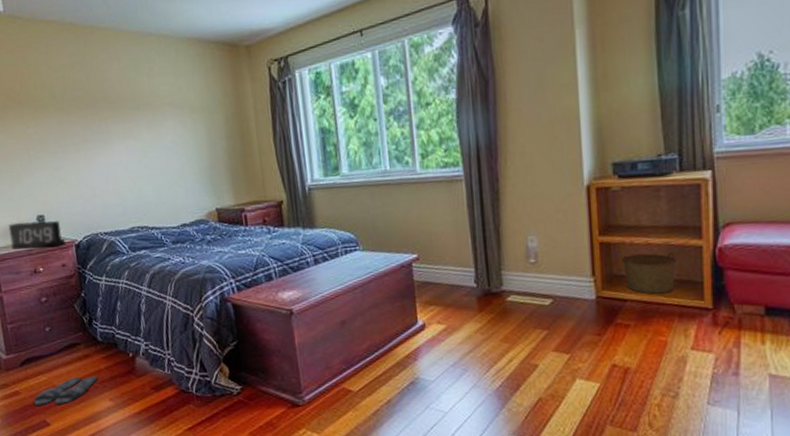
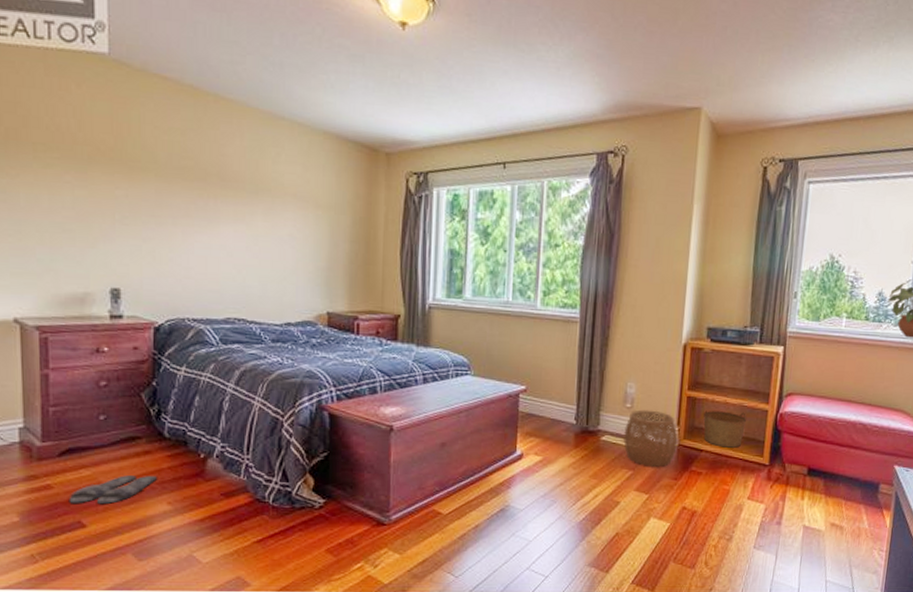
alarm clock: present [8,220,65,250] -> none [71,293,142,327]
woven basket: none [531,262,596,324] -> present [623,409,678,467]

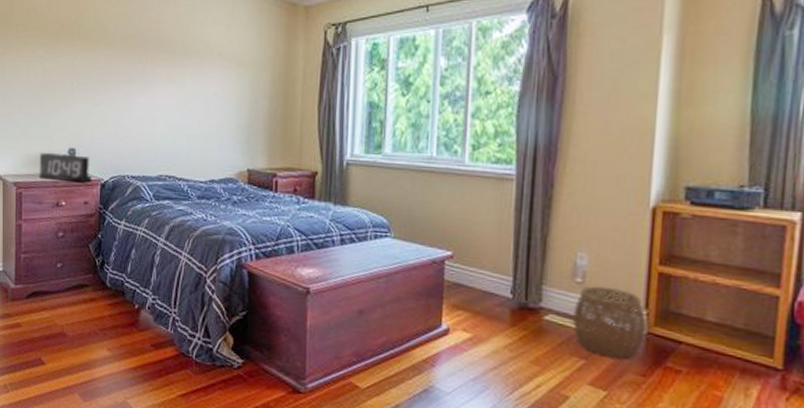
slippers: present [68,475,157,505] -> none [33,320,100,346]
alarm clock: none [71,293,142,327] -> present [39,153,91,183]
basket: present [703,411,746,448] -> none [682,292,746,343]

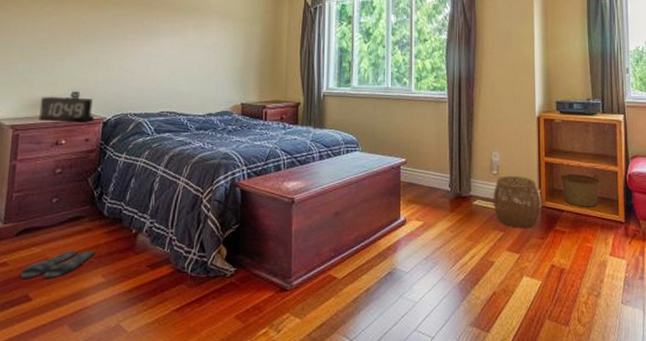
slippers: none [33,320,100,346] -> present [20,251,95,279]
basket: none [682,292,746,343] -> present [561,174,599,207]

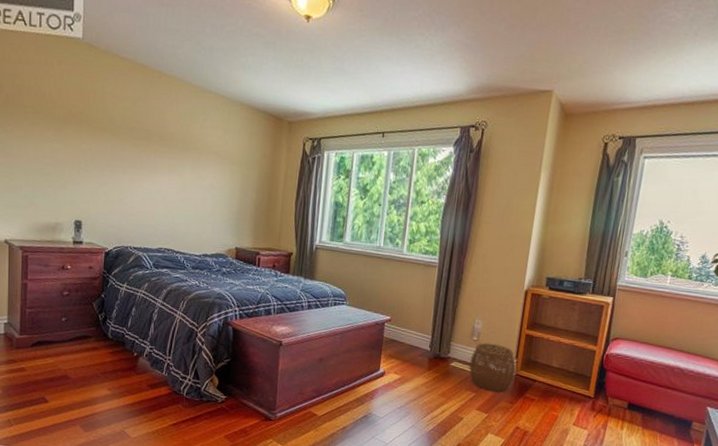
slippers: present [20,251,95,279] -> none [37,365,101,387]
alarm clock: present [39,97,94,122] -> none [45,222,96,251]
basket: present [561,174,599,207] -> none [538,347,576,381]

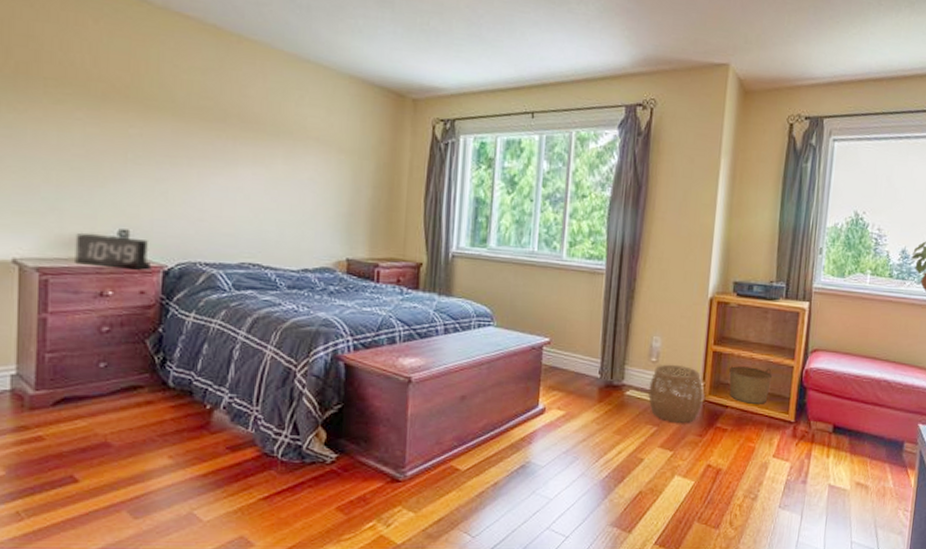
alarm clock: none [45,222,96,251] -> present [75,233,150,270]
basket: none [538,347,576,381] -> present [729,366,772,404]

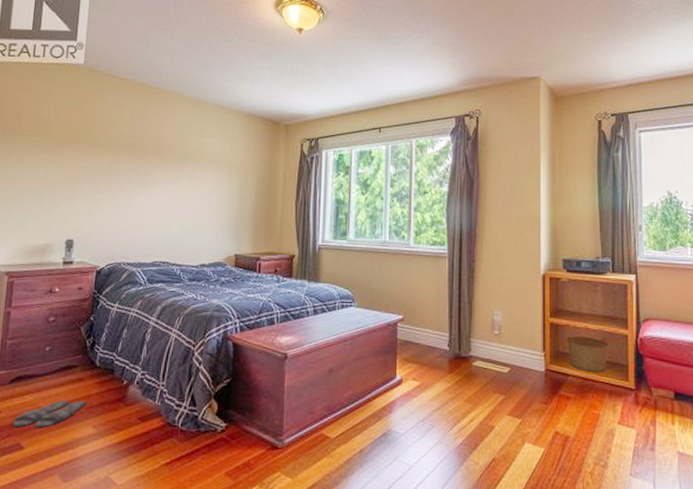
slippers: none [61,427,158,458] -> present [12,401,86,428]
alarm clock: present [75,233,150,270] -> none [33,244,87,271]
woven basket: present [648,364,704,423] -> none [494,336,545,391]

